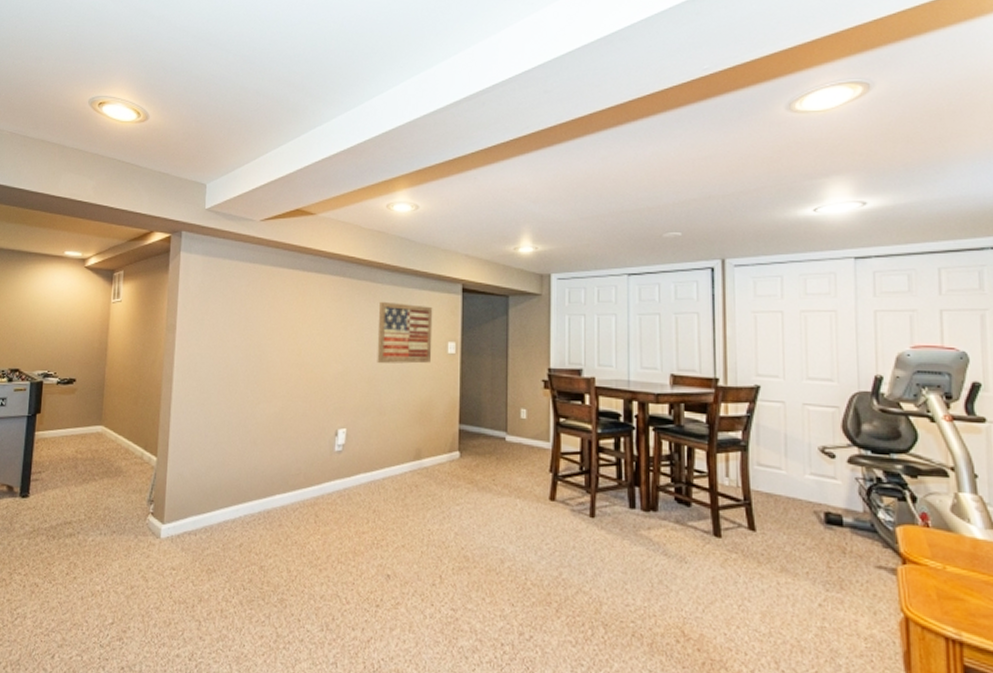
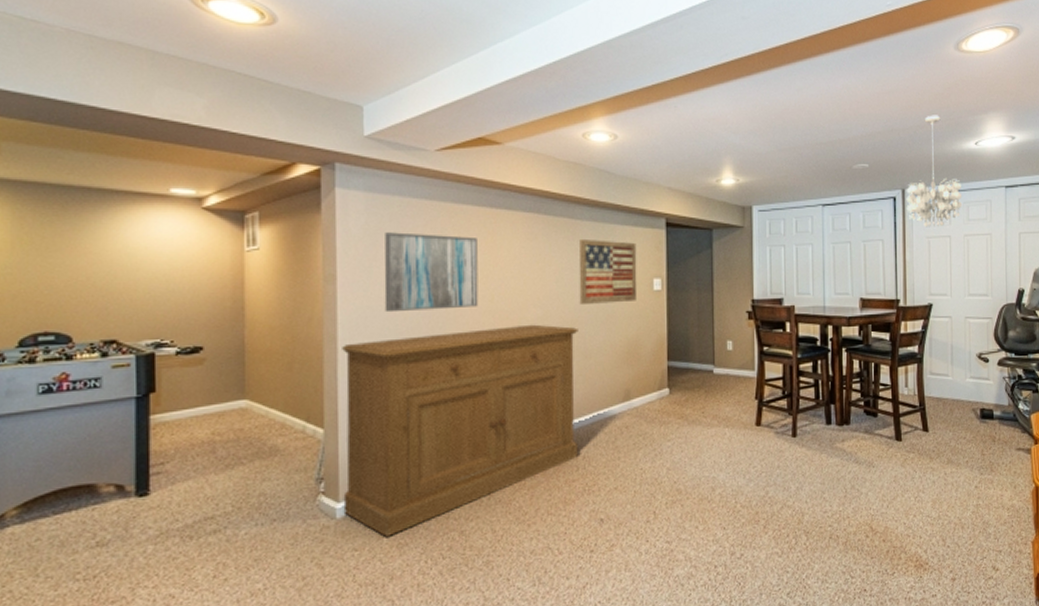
sideboard: none [166,378,375,561] -> present [342,324,578,537]
wall art: none [211,290,290,360] -> present [384,232,479,313]
chandelier: none [726,180,797,301] -> present [906,115,962,228]

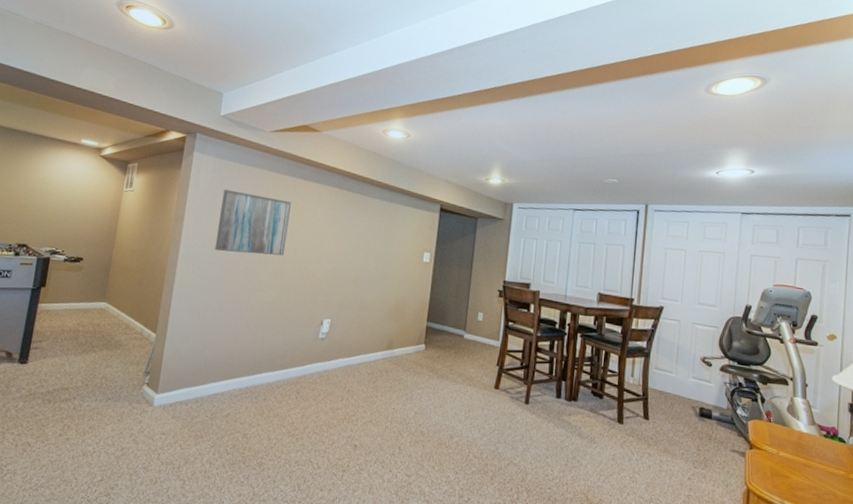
sideboard: present [342,324,578,537] -> none [159,270,359,428]
wall art: present [578,238,637,306] -> none [362,212,414,269]
chandelier: present [906,115,962,228] -> none [648,144,700,240]

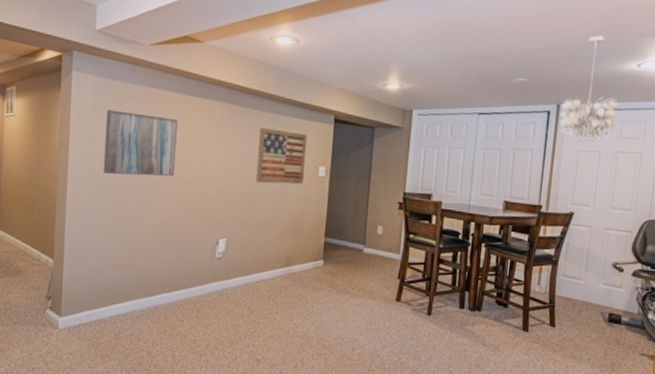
wall art: none [362,212,414,269] -> present [255,127,308,184]
chandelier: none [648,144,700,240] -> present [559,35,618,142]

